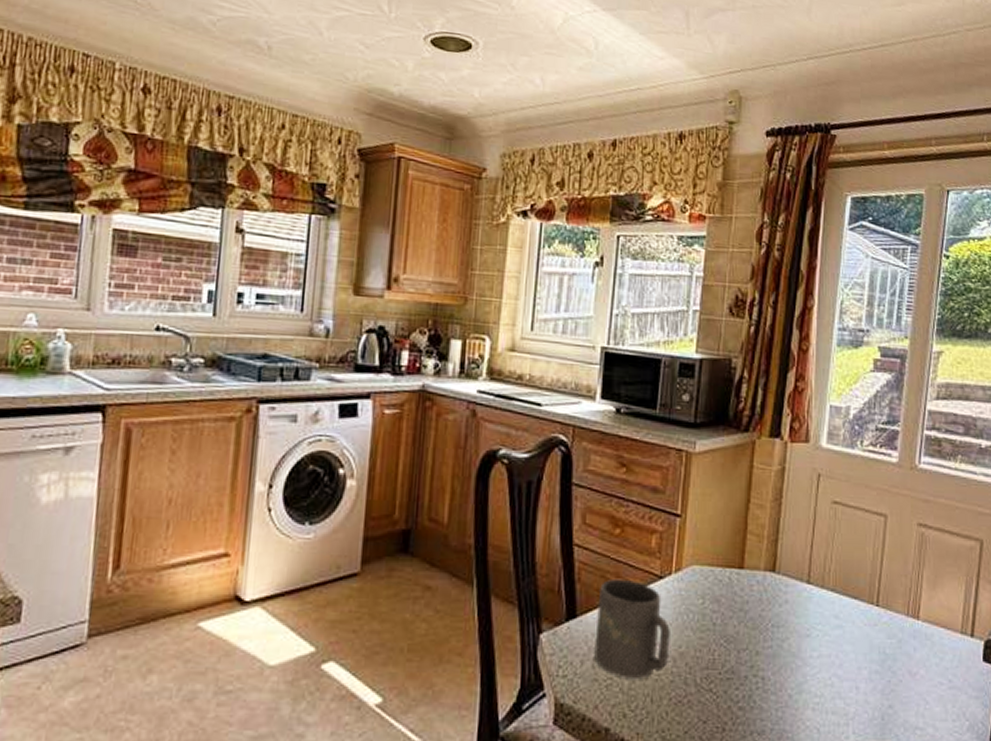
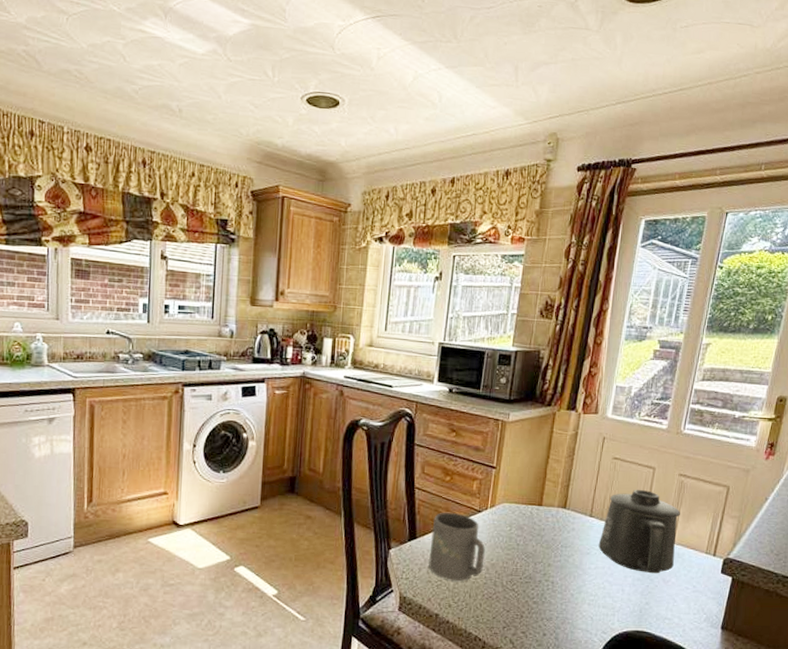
mug: none [821,544,924,664] -> present [598,489,680,574]

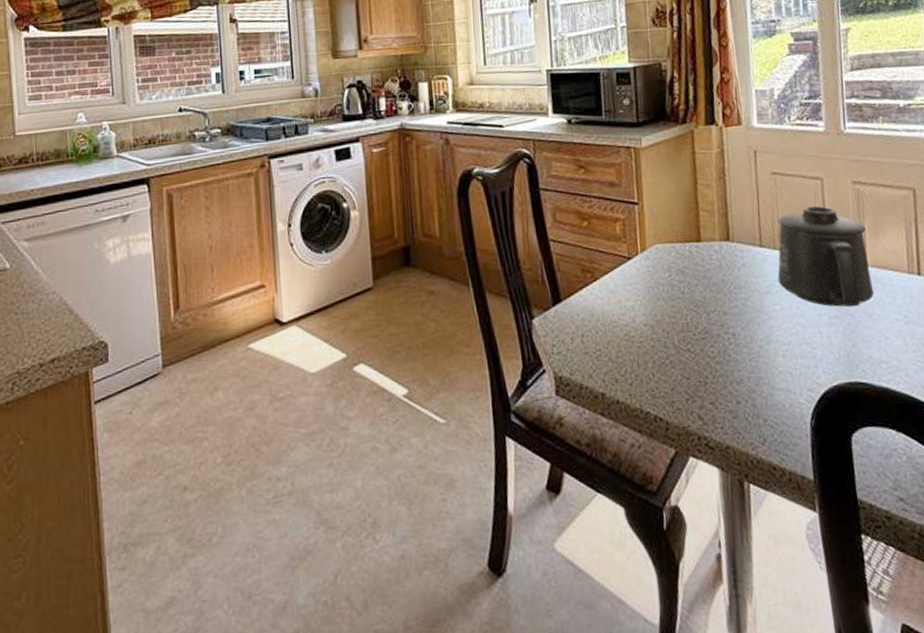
mug: present [428,512,485,582] -> none [577,263,647,349]

